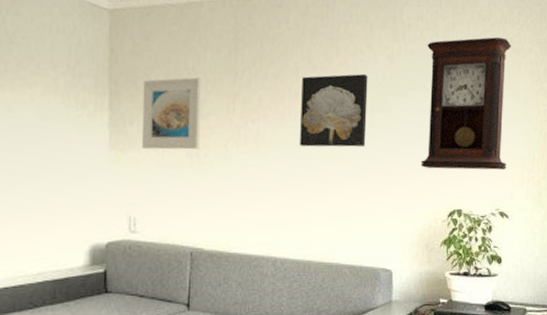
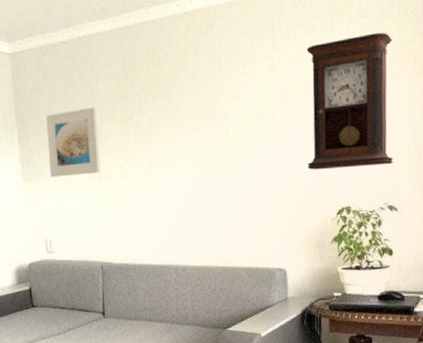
wall art: present [300,73,368,147] -> none [188,85,253,161]

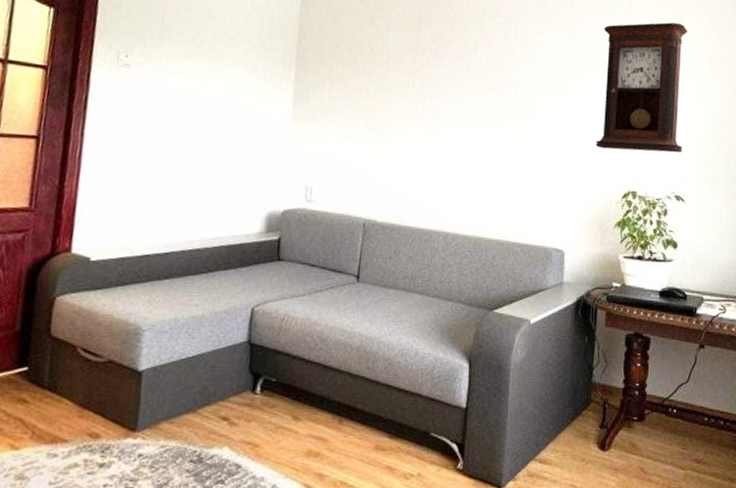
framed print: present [46,107,101,177] -> none [323,53,384,123]

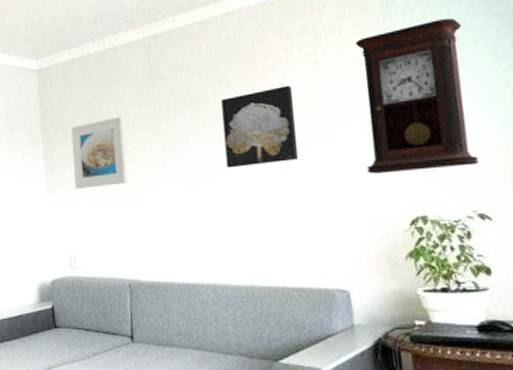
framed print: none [323,53,384,123] -> present [71,116,128,189]
wall art: none [475,54,545,126] -> present [221,85,299,168]

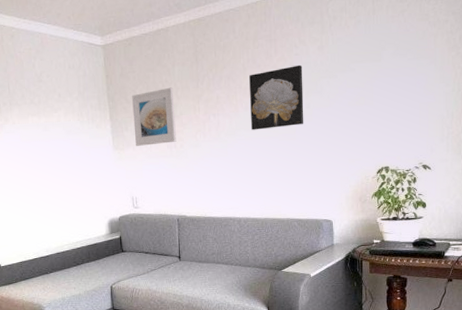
pendulum clock: present [355,18,479,174] -> none [351,14,428,136]

